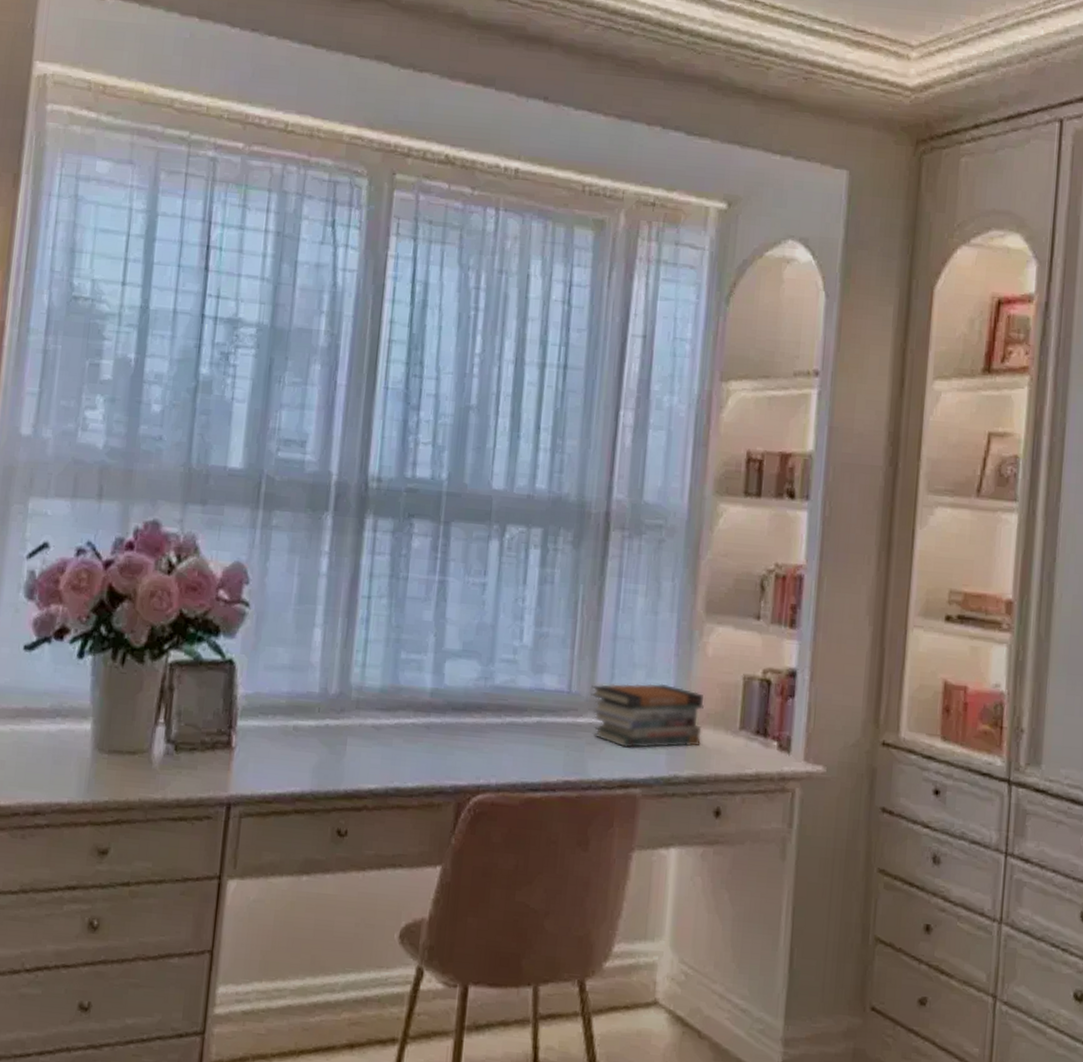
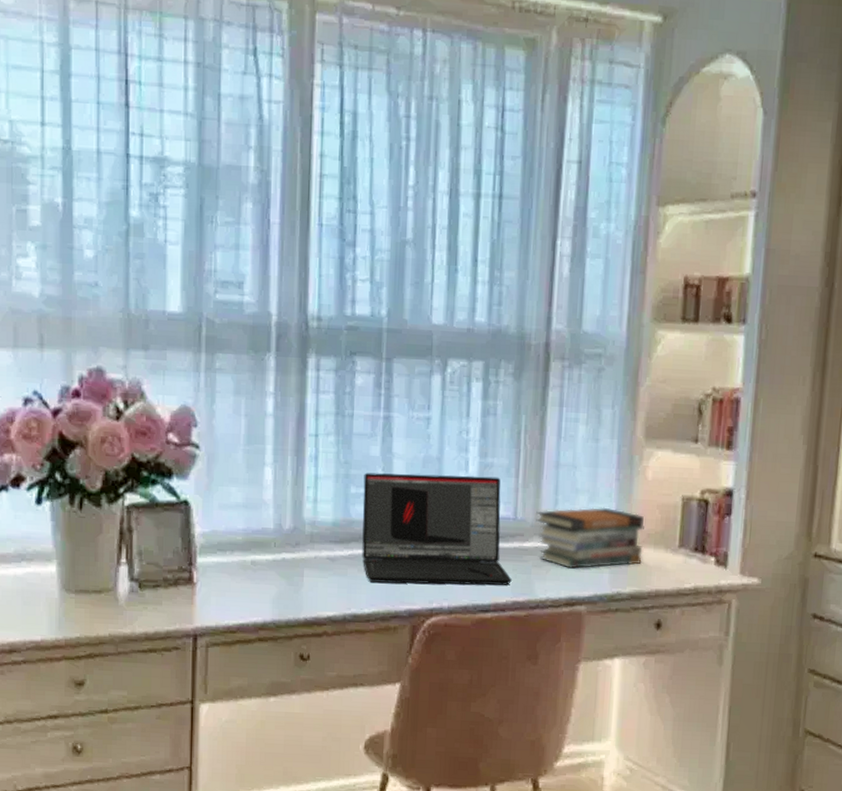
laptop: none [408,638,564,763] -> present [362,472,512,585]

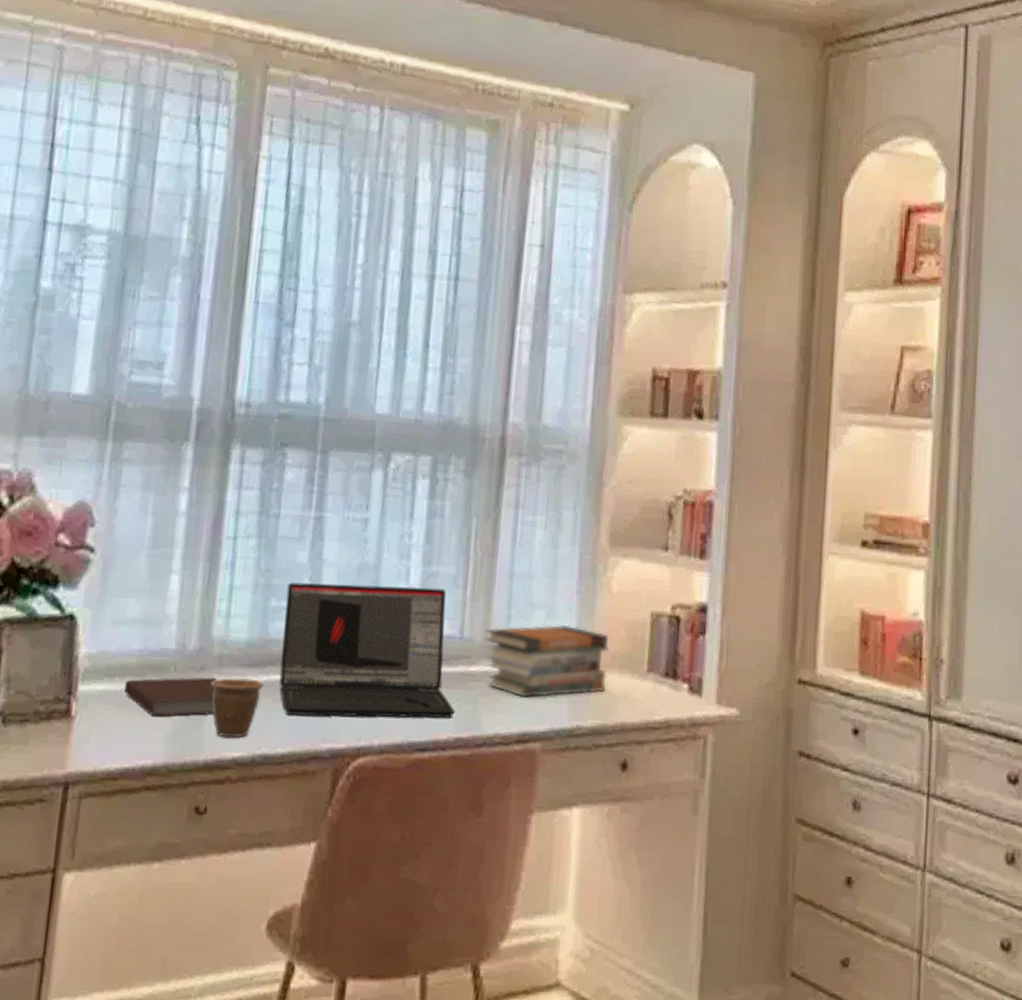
notebook: none [234,551,311,584] -> present [123,677,218,717]
mug: none [304,552,349,601] -> present [210,678,264,739]

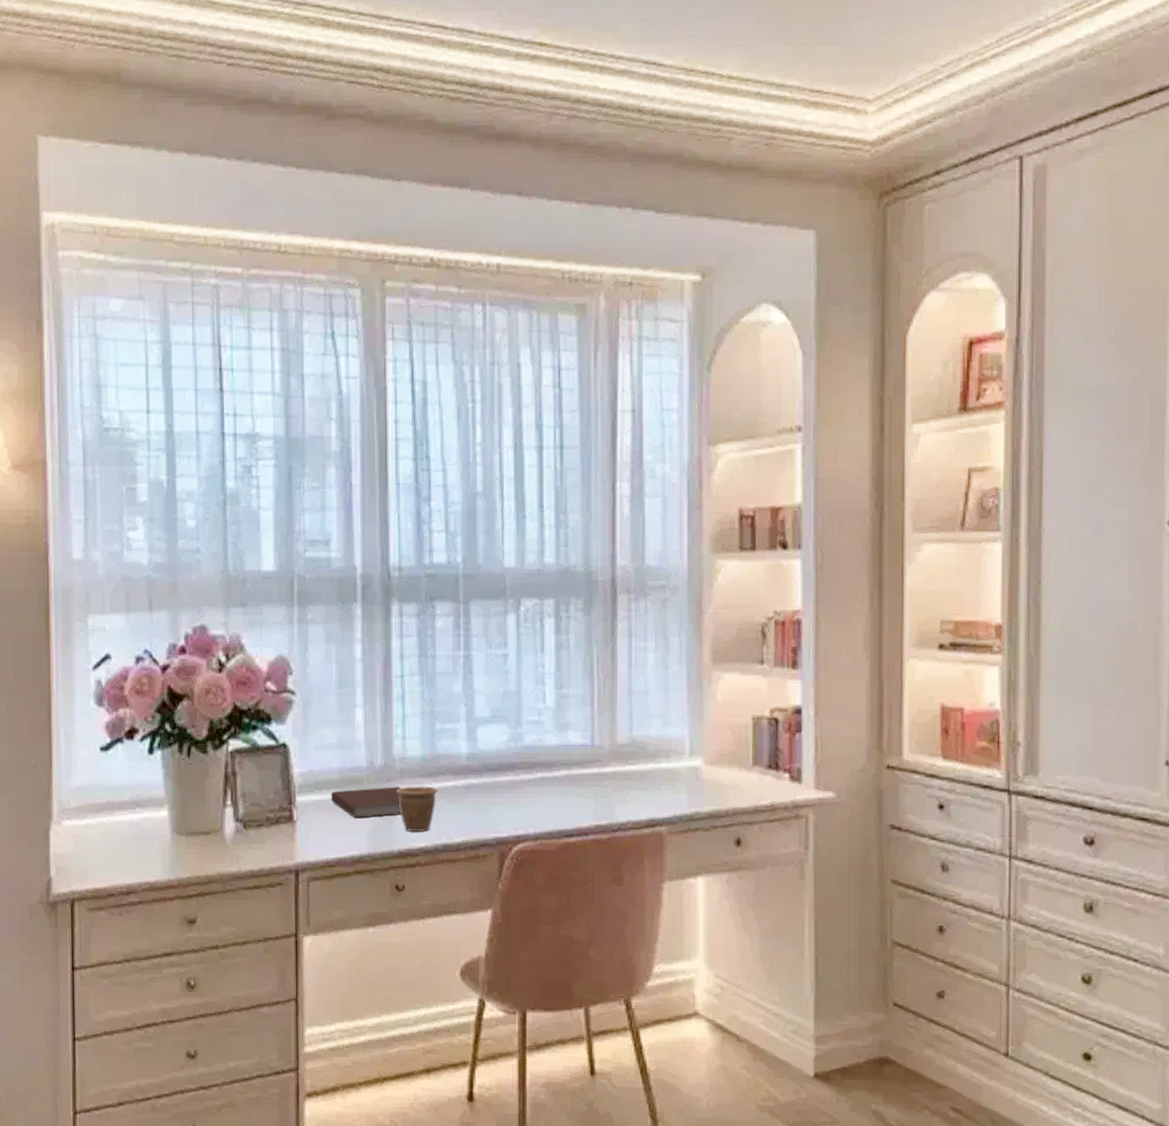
laptop: present [279,582,455,718] -> none [448,707,593,813]
book stack: present [485,624,609,698] -> none [613,730,718,791]

